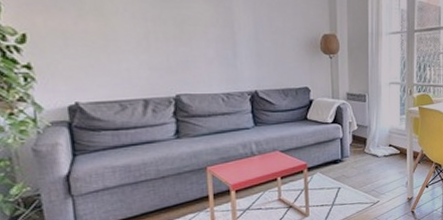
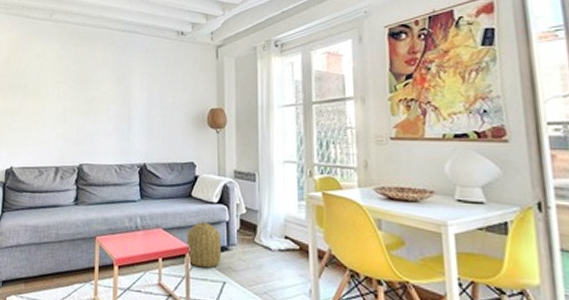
basket: none [303,140,336,180] -> present [186,222,221,268]

